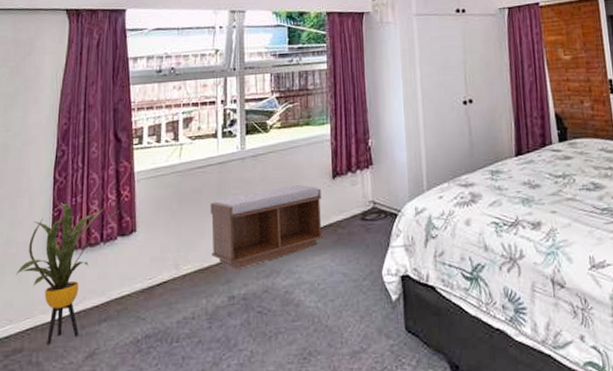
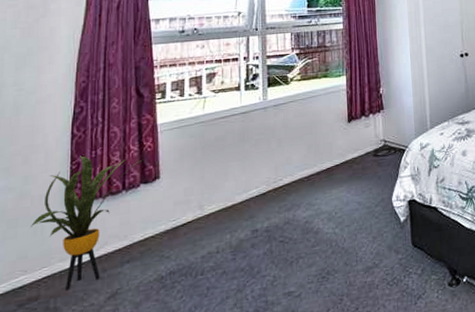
bench: present [210,185,324,270] -> none [234,129,341,206]

